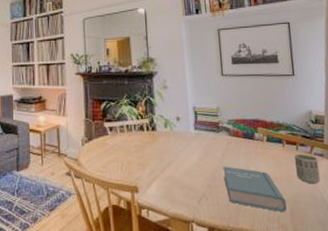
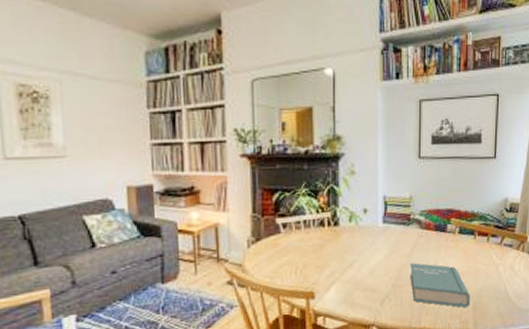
cup: present [294,153,321,184] -> none [483,245,507,277]

